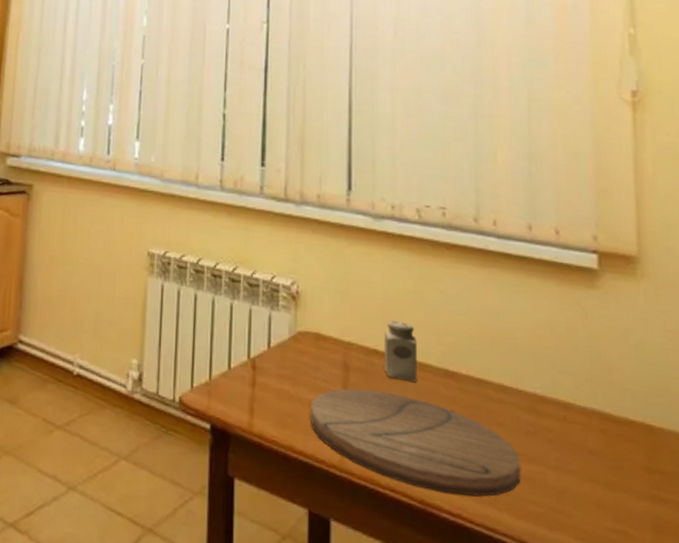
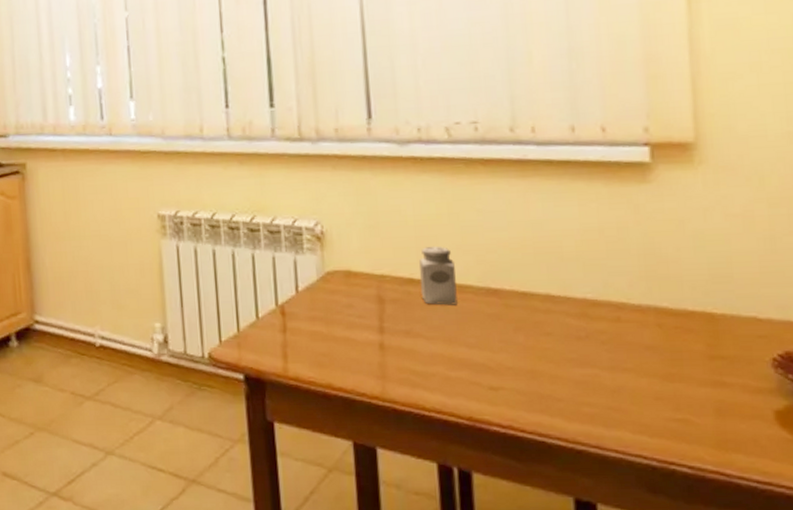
cutting board: present [311,388,521,497] -> none [346,318,574,408]

